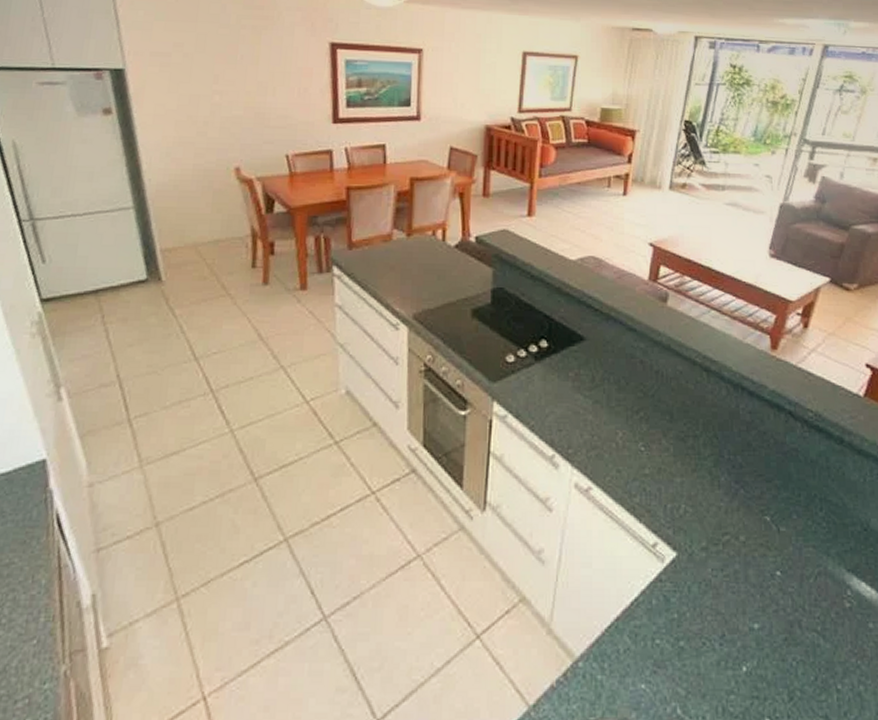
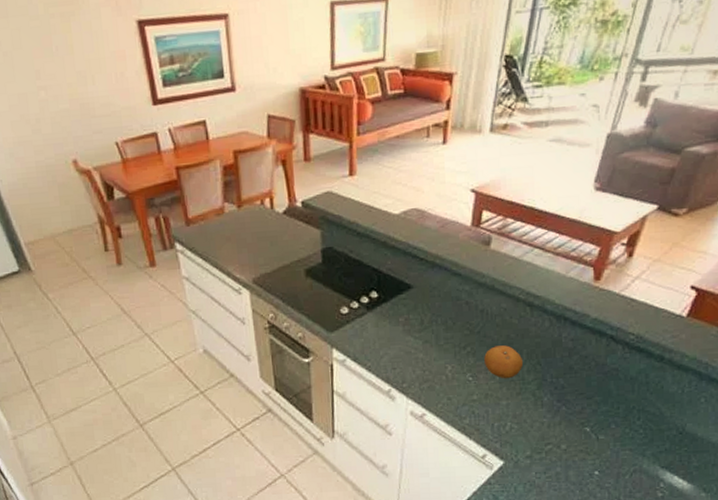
fruit: none [658,413,700,452] -> present [484,345,524,379]

